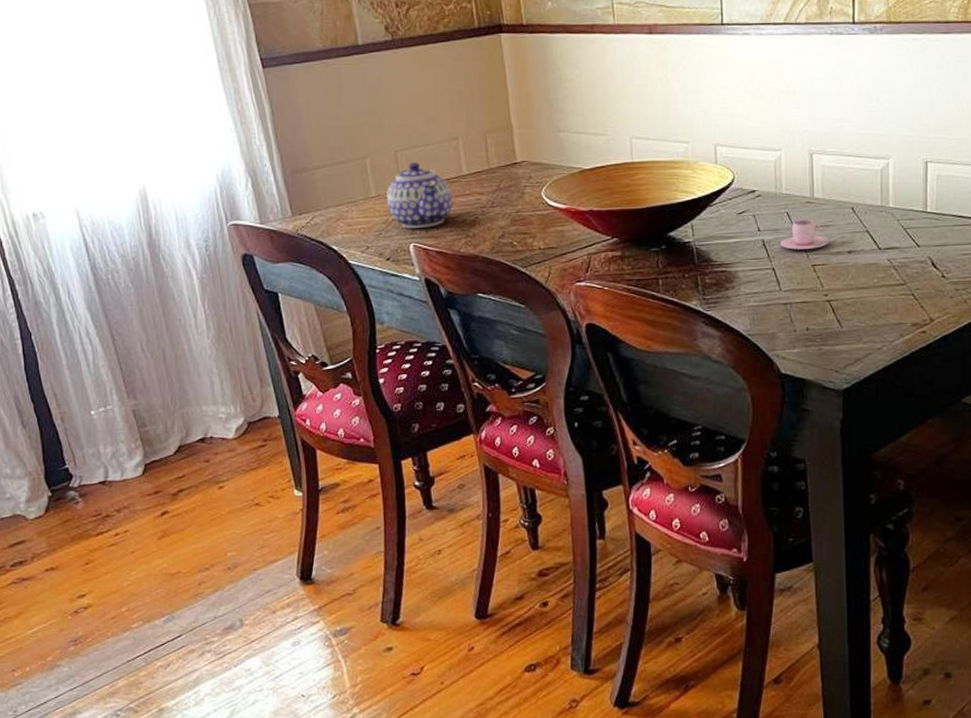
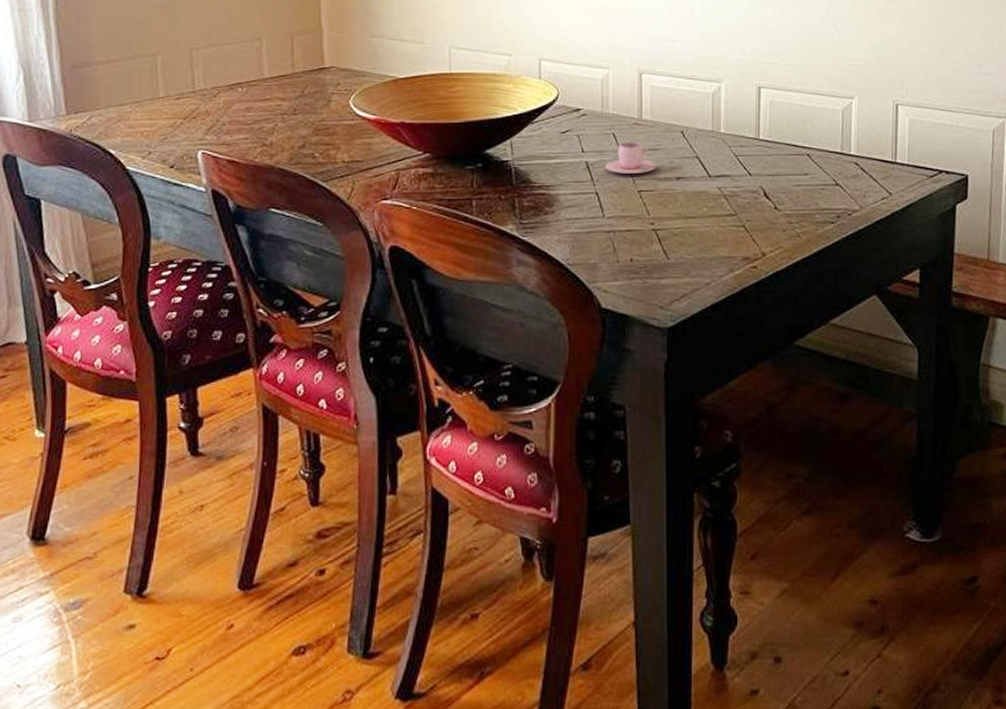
teapot: present [387,162,452,228] -> none [177,61,250,134]

